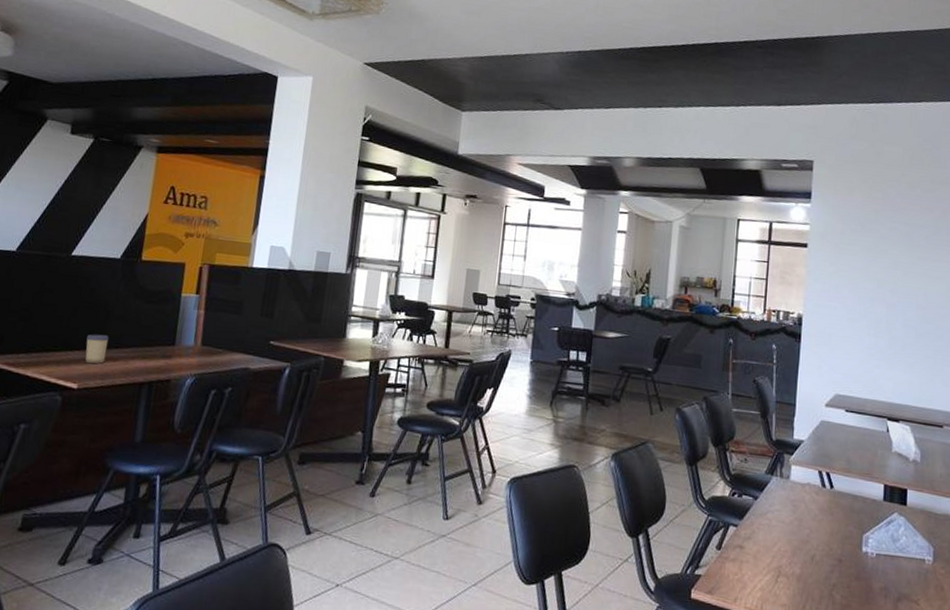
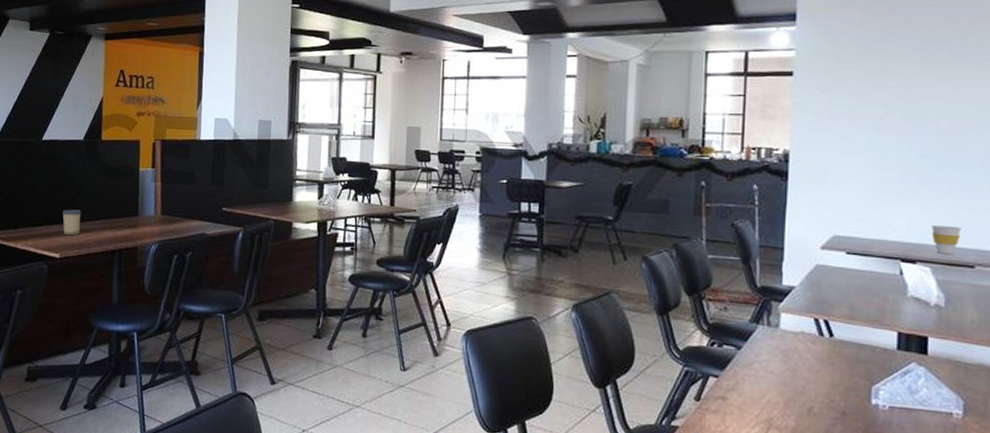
cup: none [911,387,934,415] -> present [931,224,962,254]

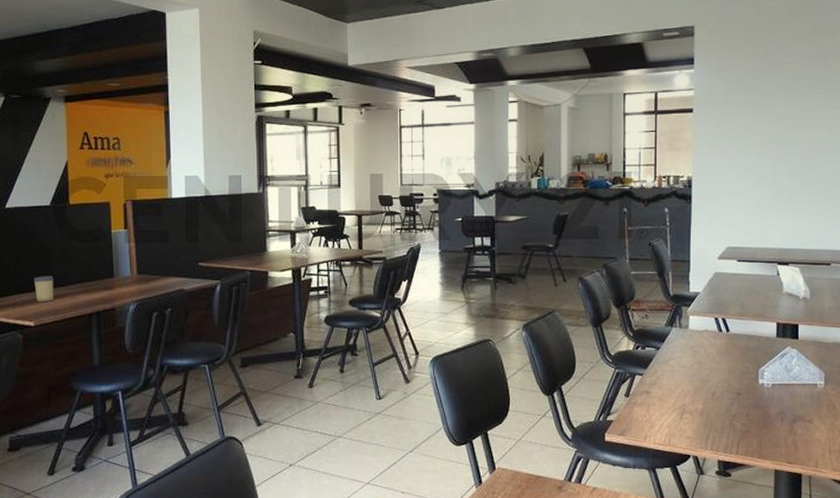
cup: present [931,224,962,254] -> none [799,231,821,255]

